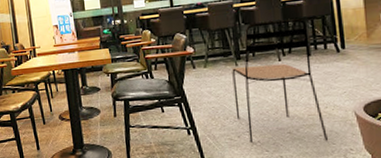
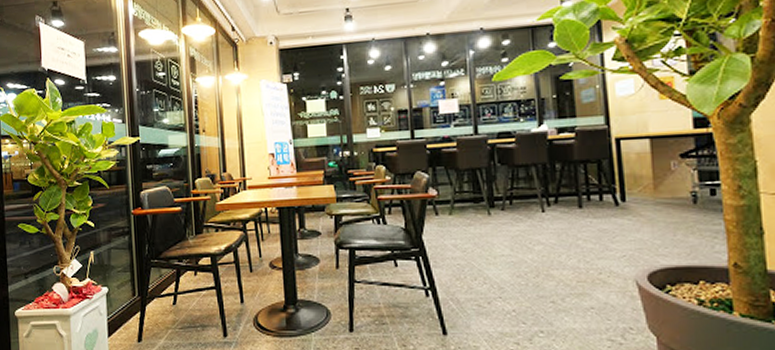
dining chair: present [232,18,329,143] -> none [483,161,603,316]

